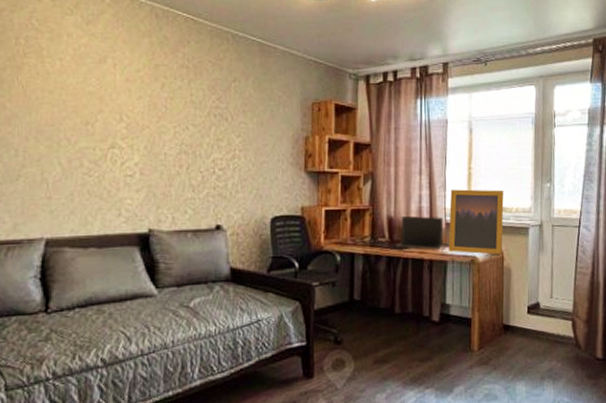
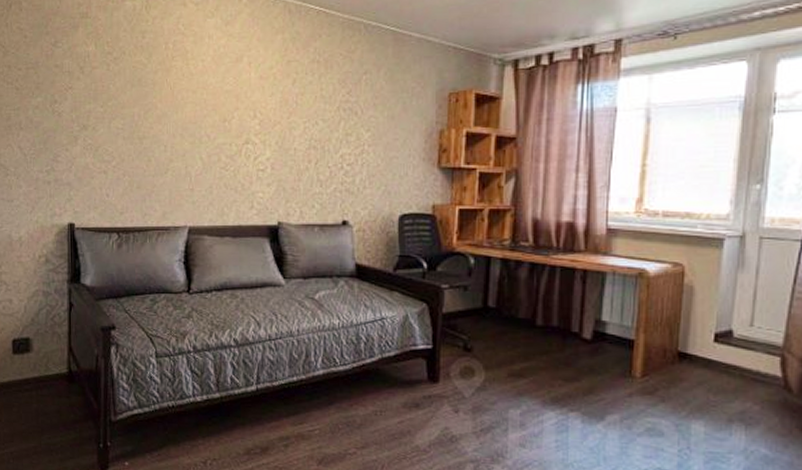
laptop computer: present [394,215,444,252] -> none [539,218,604,261]
picture frame: present [448,189,504,255] -> none [609,190,690,270]

